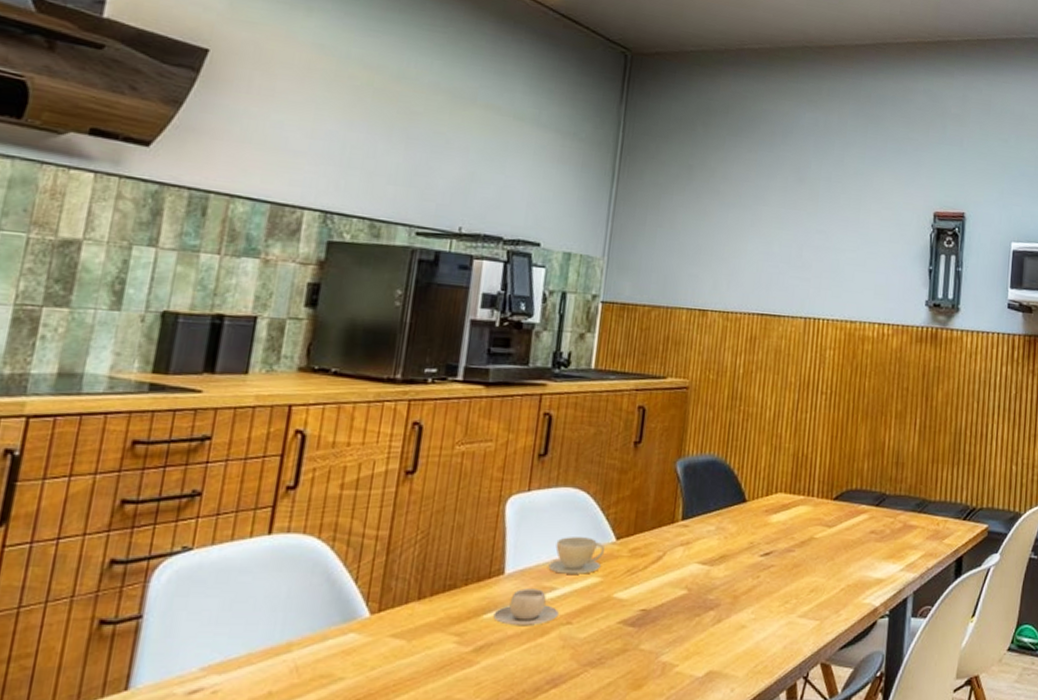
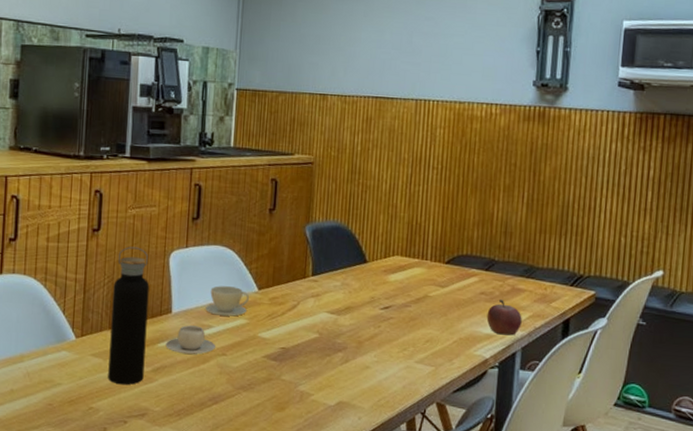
water bottle: none [411,492,478,671] -> present [108,246,150,385]
fruit: none [876,537,914,579] -> present [486,299,522,336]

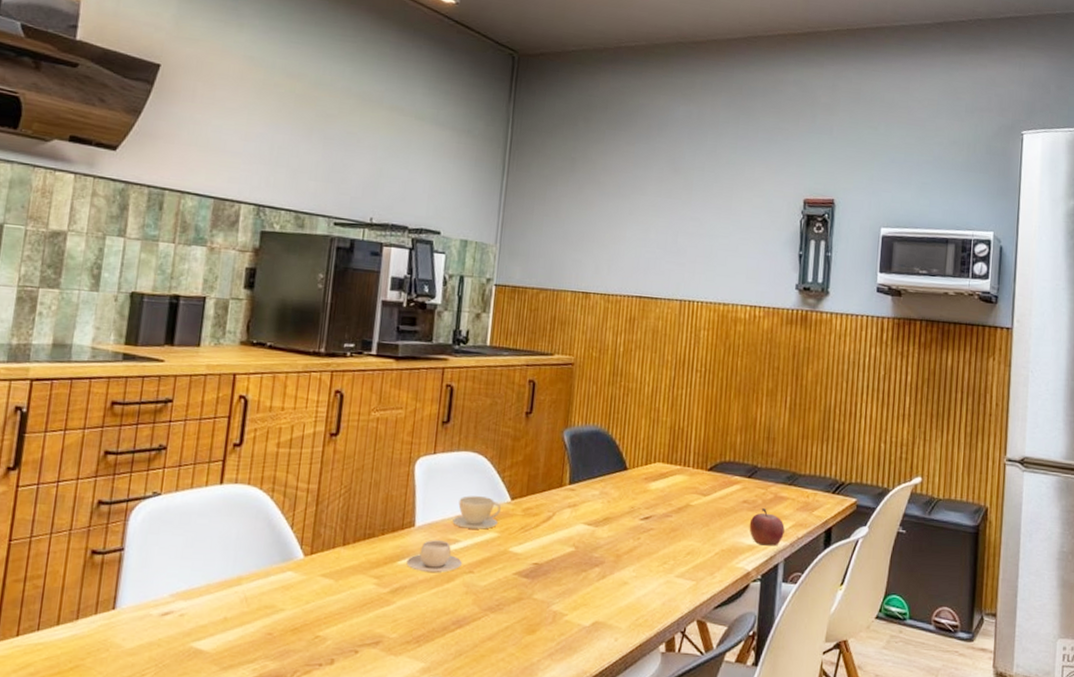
water bottle: present [108,246,150,385] -> none [339,453,392,608]

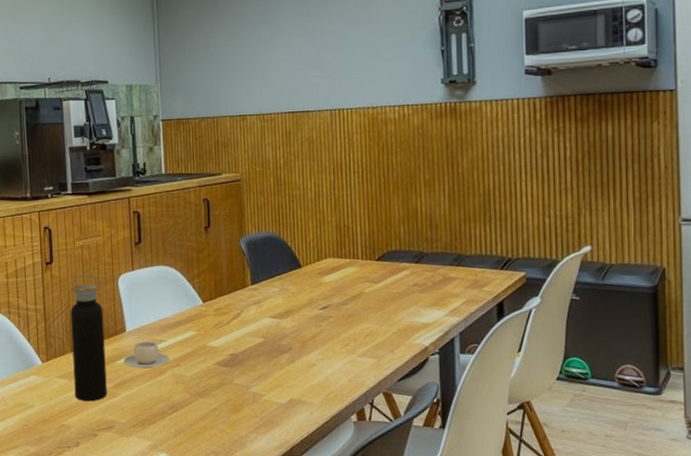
water bottle: none [339,453,392,608] -> present [70,275,107,401]
teacup: present [452,495,502,530] -> none [156,302,196,330]
fruit: present [749,507,785,546] -> none [422,288,457,323]

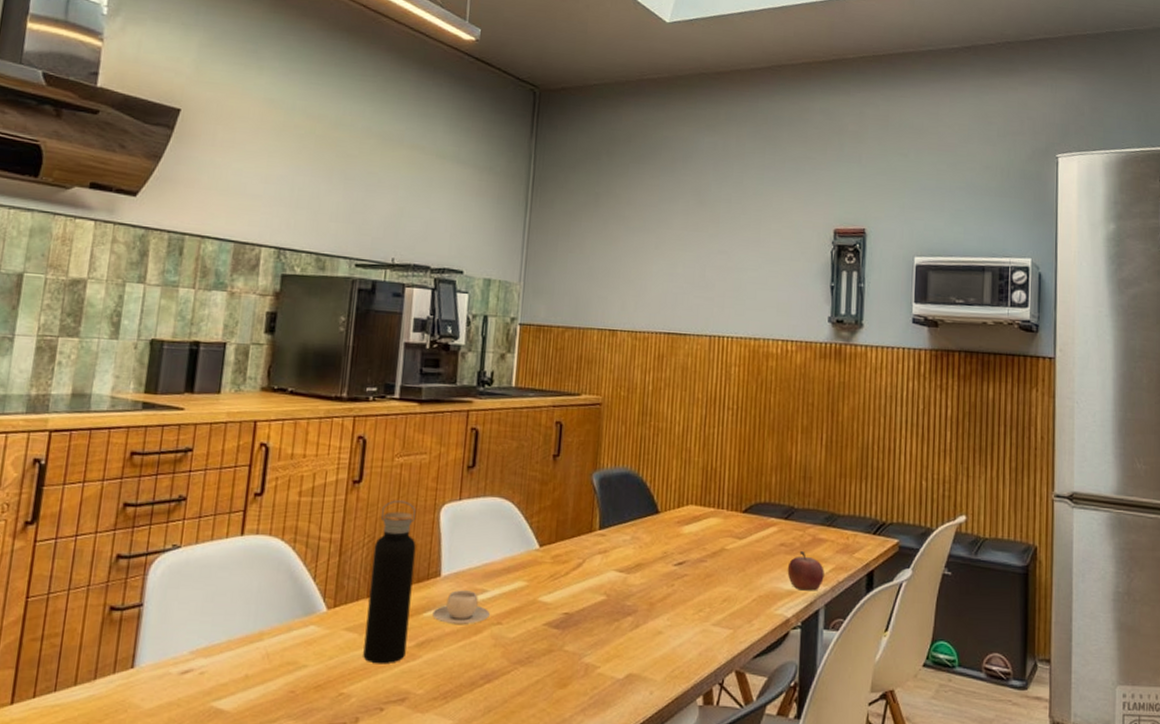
fruit: none [422,288,457,323] -> present [787,550,824,591]

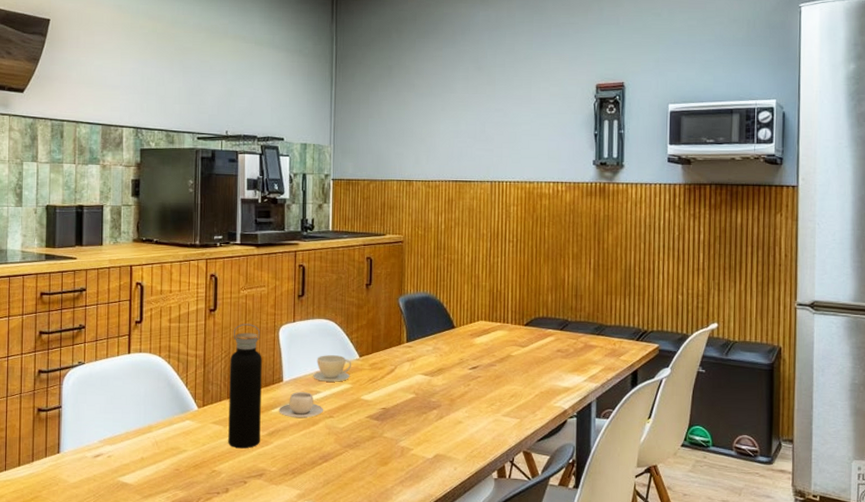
teacup: none [479,543,530,578] -> present [313,355,352,382]
fruit: present [787,550,824,591] -> none [564,355,595,388]

